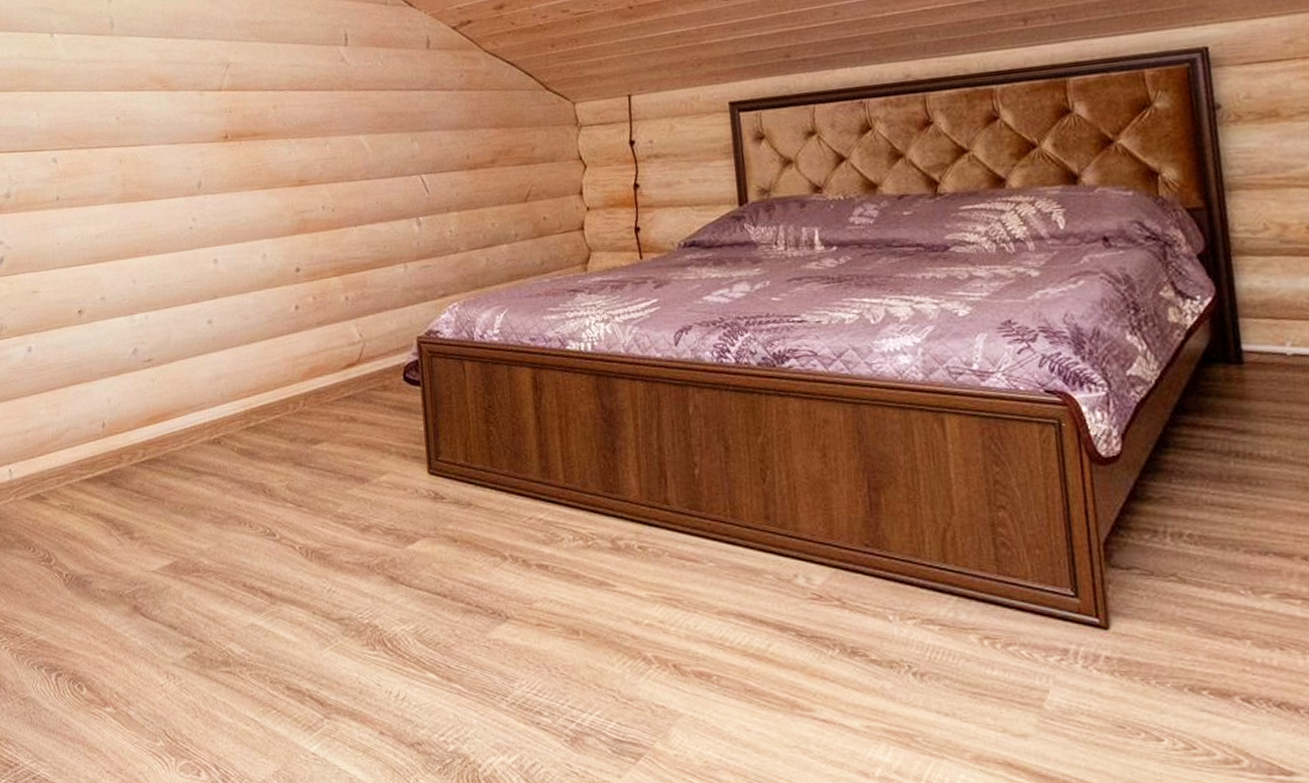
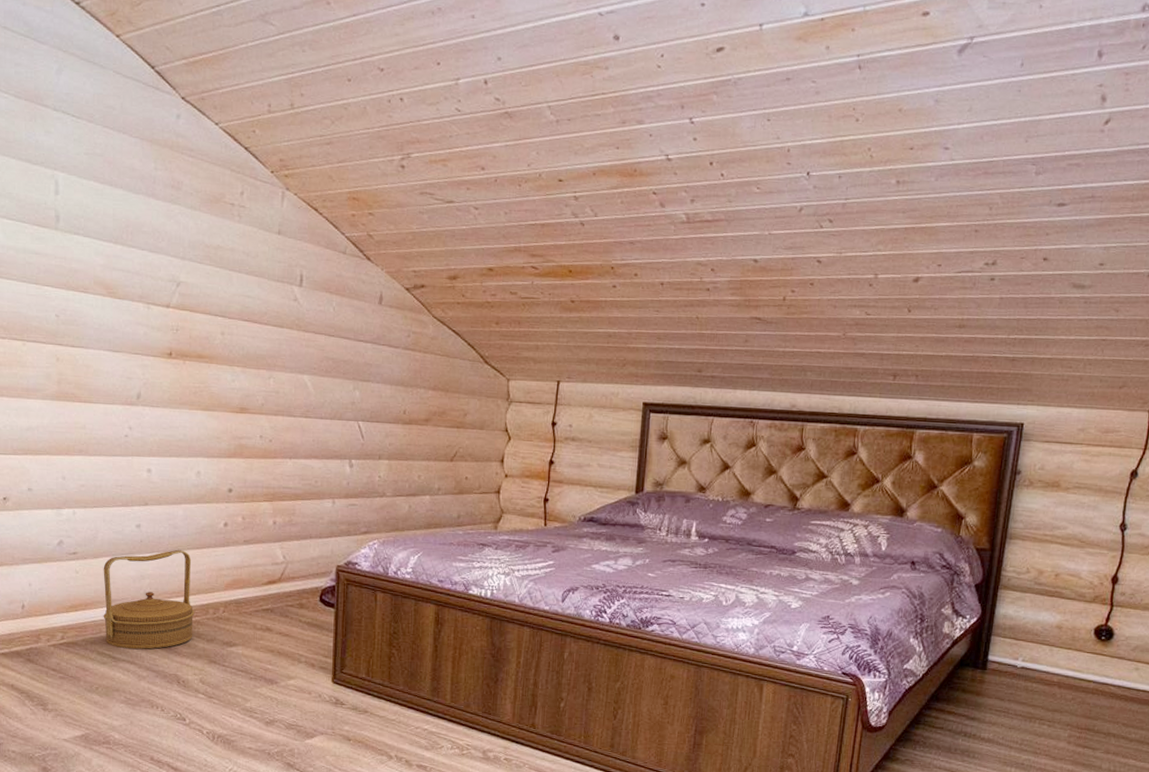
basket: none [178,341,275,460] -> present [103,549,195,650]

